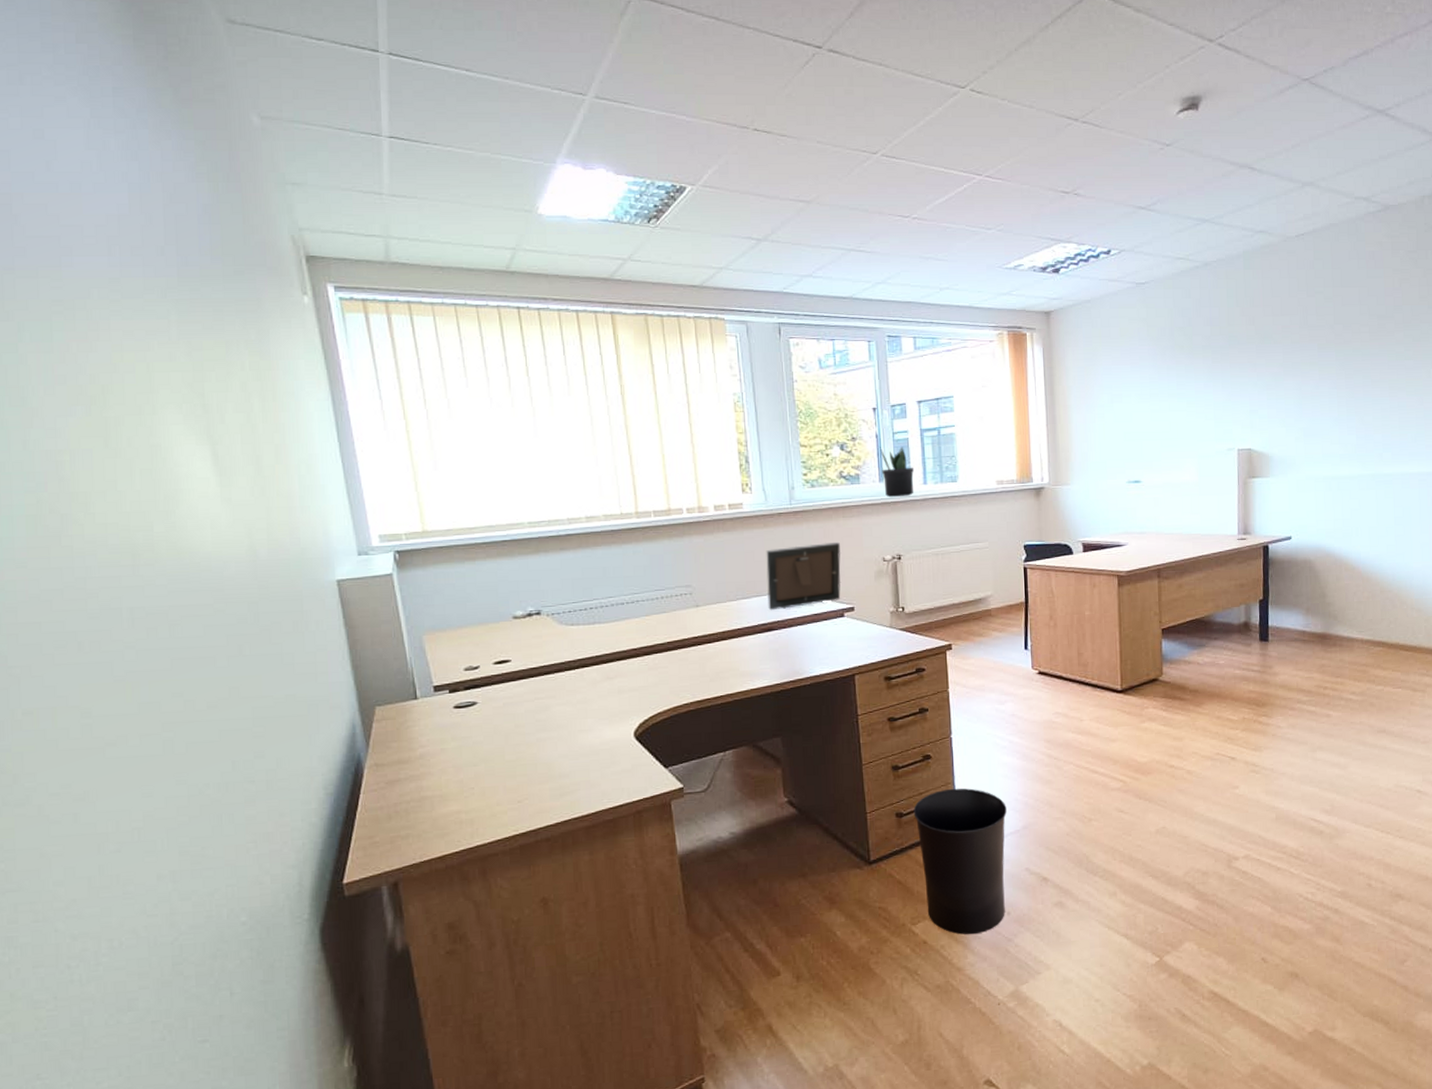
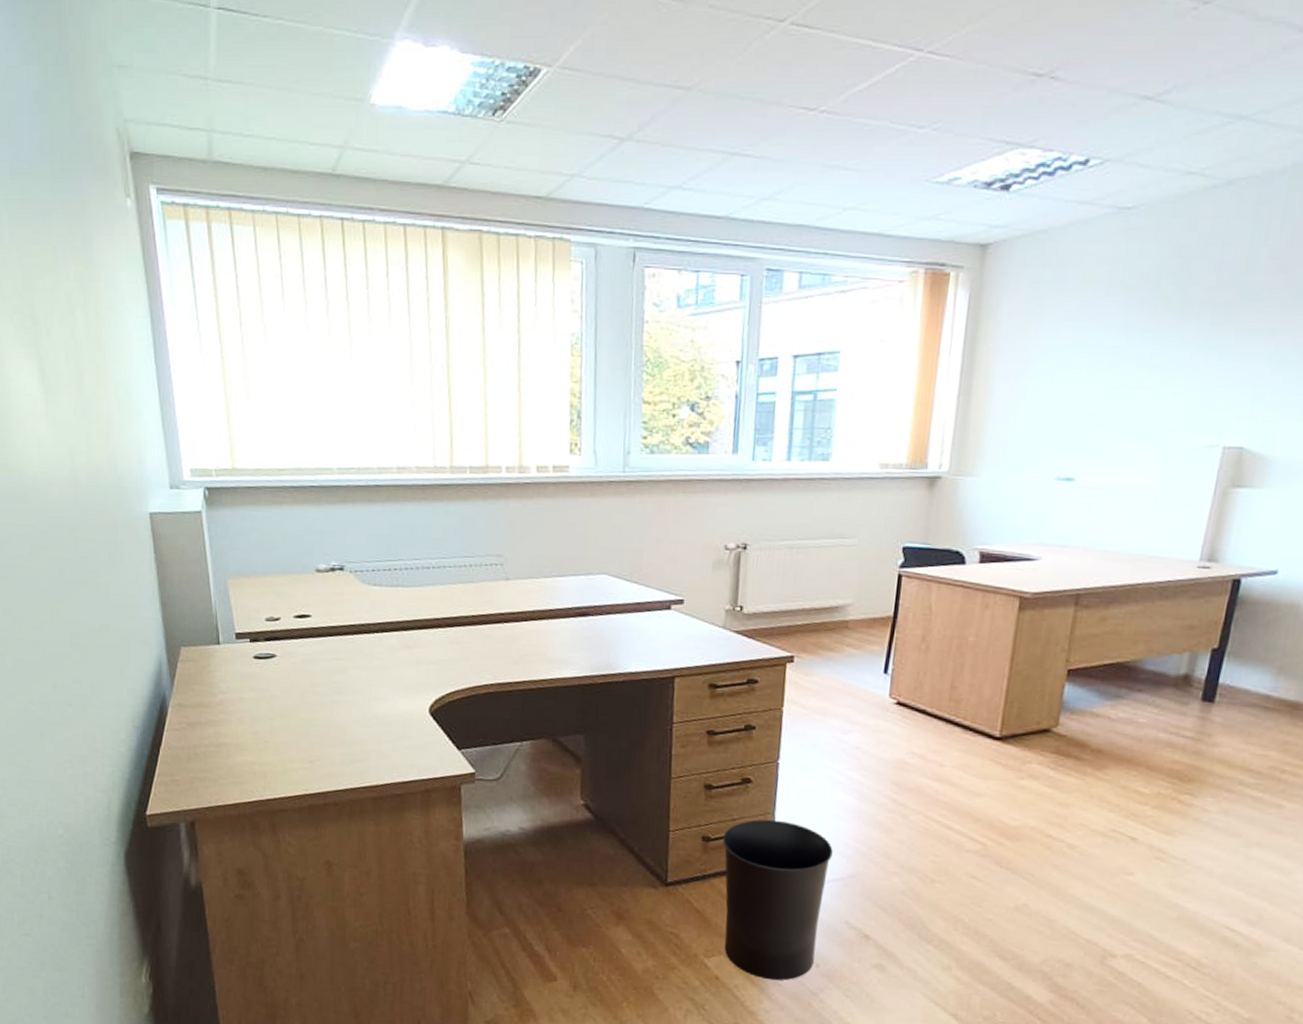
picture frame: present [766,541,841,611] -> none [585,520,676,593]
planter: present [880,446,914,498] -> none [737,410,777,475]

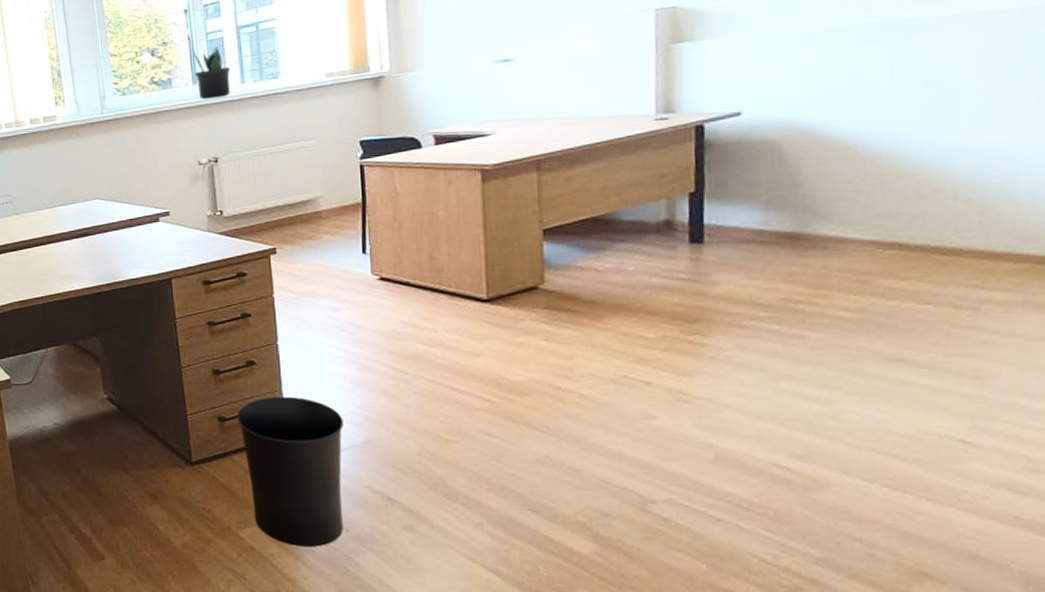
planter: none [737,410,777,475] -> present [192,46,231,100]

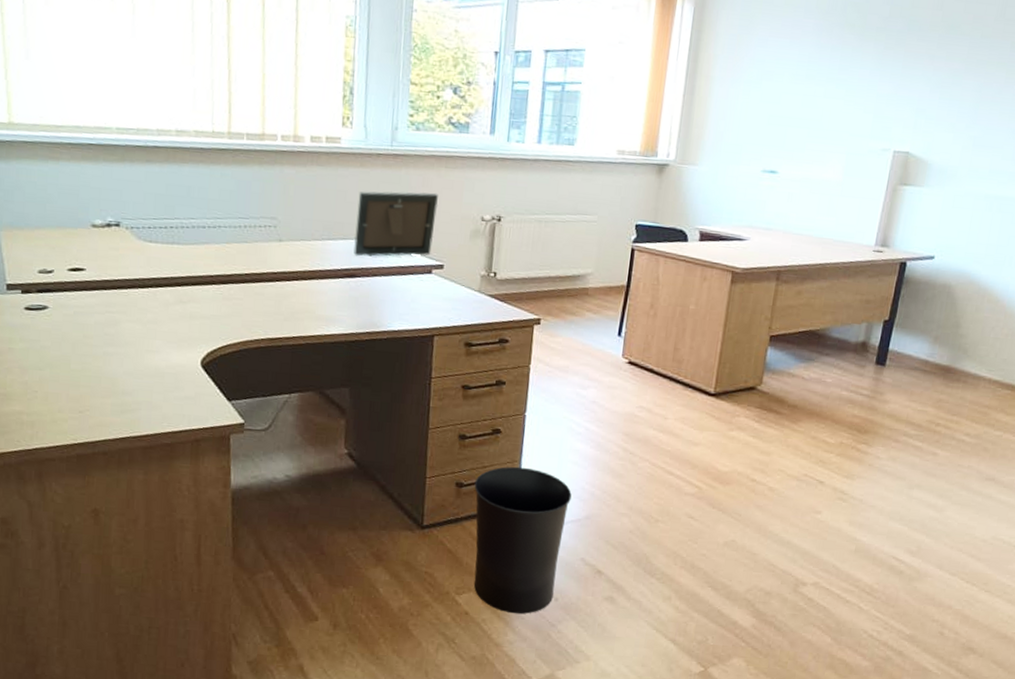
picture frame: none [80,147,156,217] -> present [353,191,438,256]
planter: present [192,46,231,100] -> none [494,96,529,154]

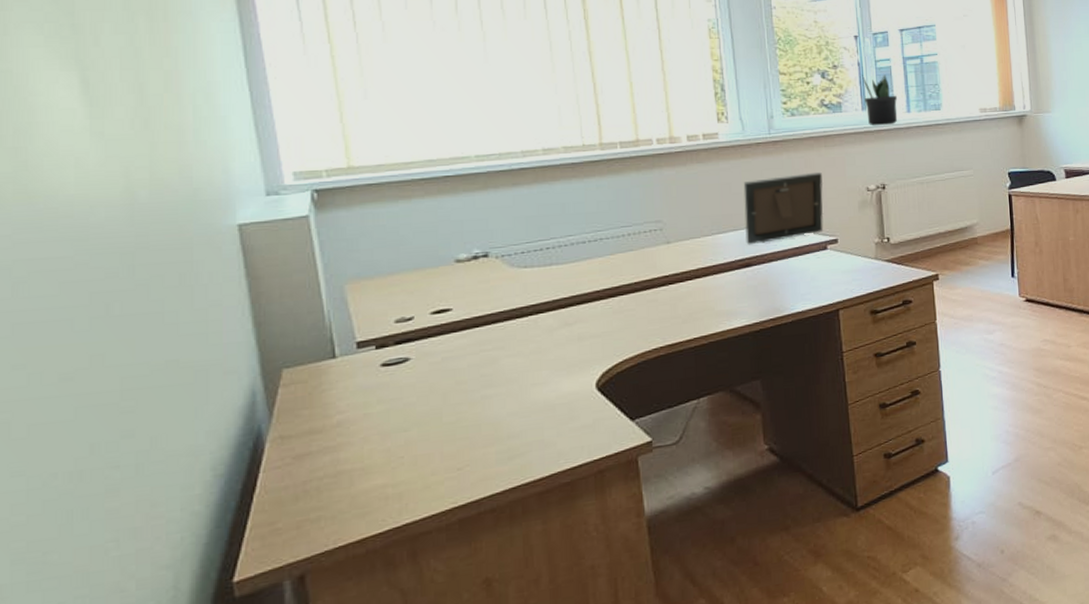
waste bin: present [474,466,572,614] -> none [902,422,999,579]
planter: none [494,96,529,154] -> present [862,74,898,126]

